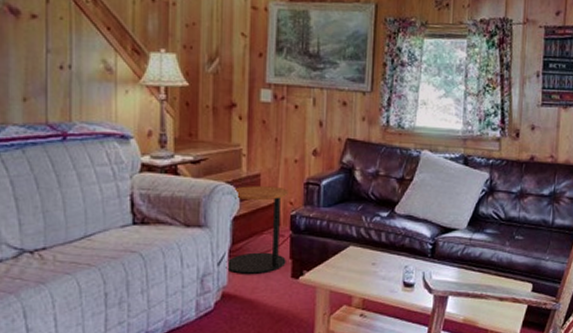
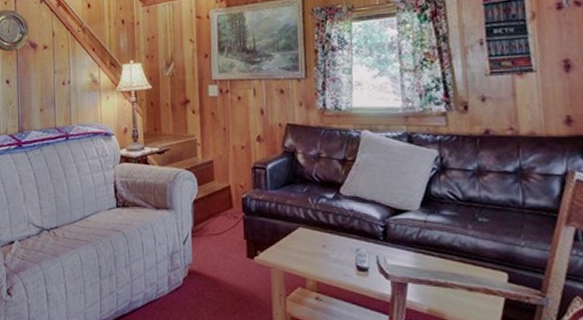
side table: present [226,186,288,274] -> none [190,171,241,253]

